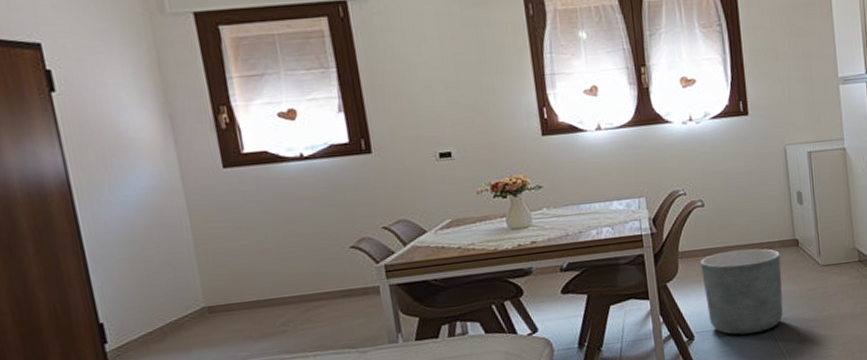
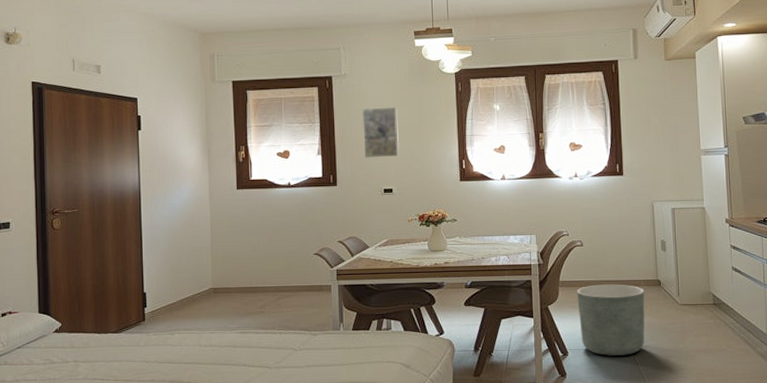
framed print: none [396,40,456,113] -> present [361,107,400,158]

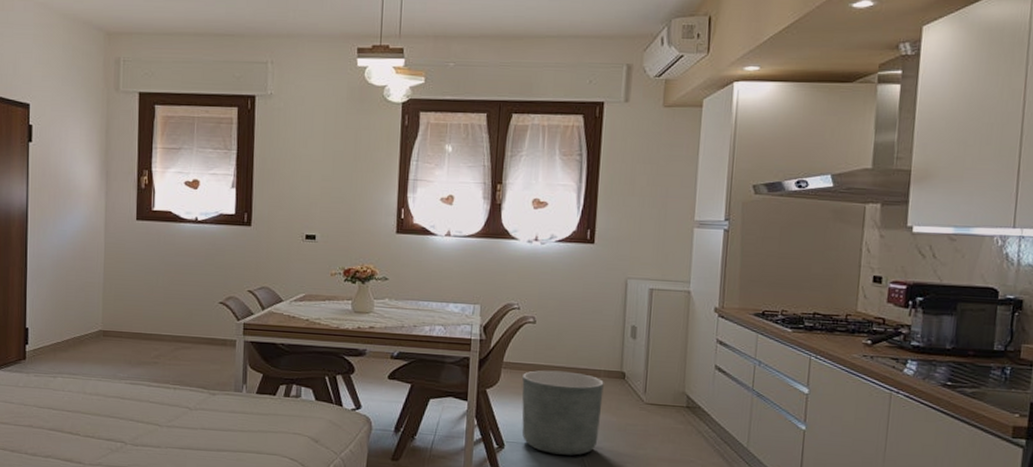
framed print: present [361,107,400,158] -> none [285,136,330,198]

